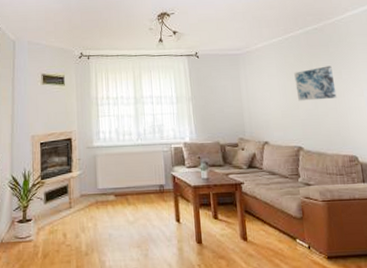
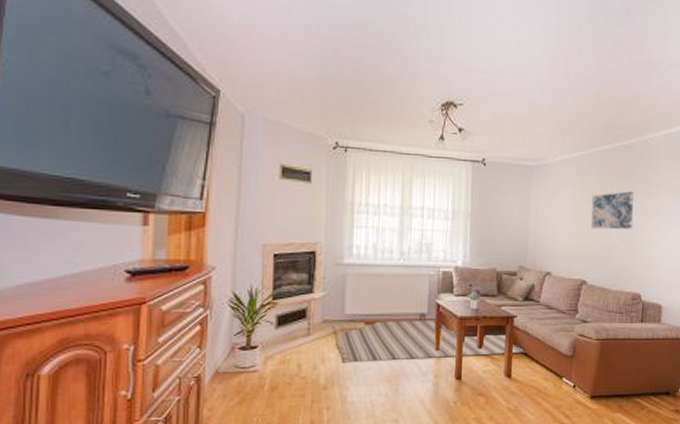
rug: none [88,190,257,231] -> present [331,320,526,363]

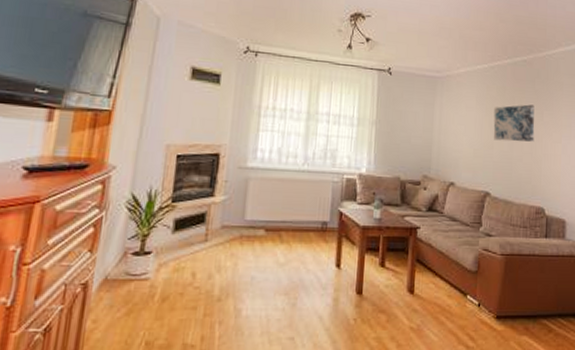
rug: present [331,320,526,363] -> none [230,228,429,273]

